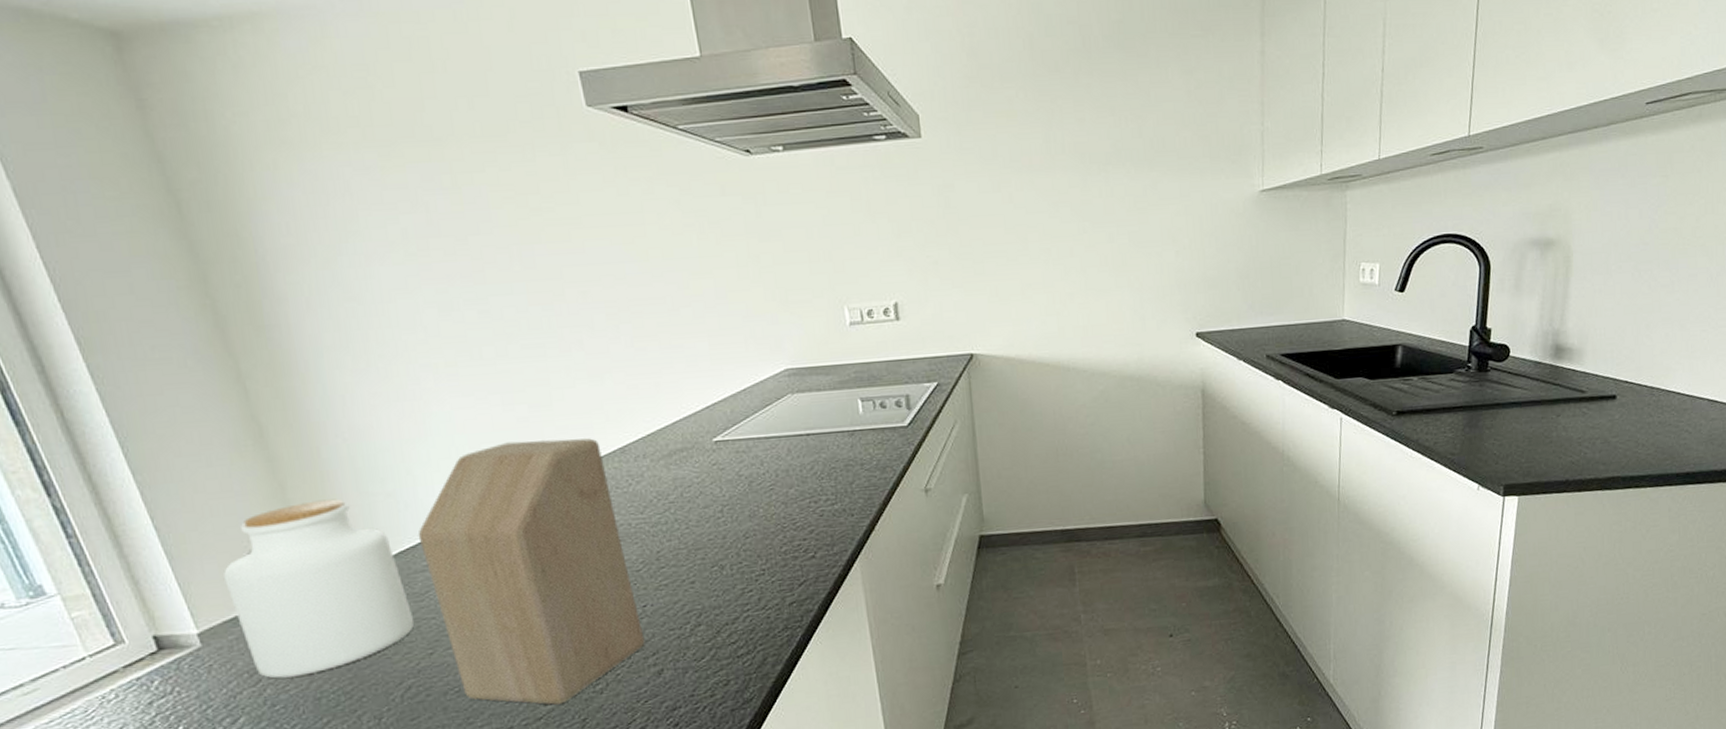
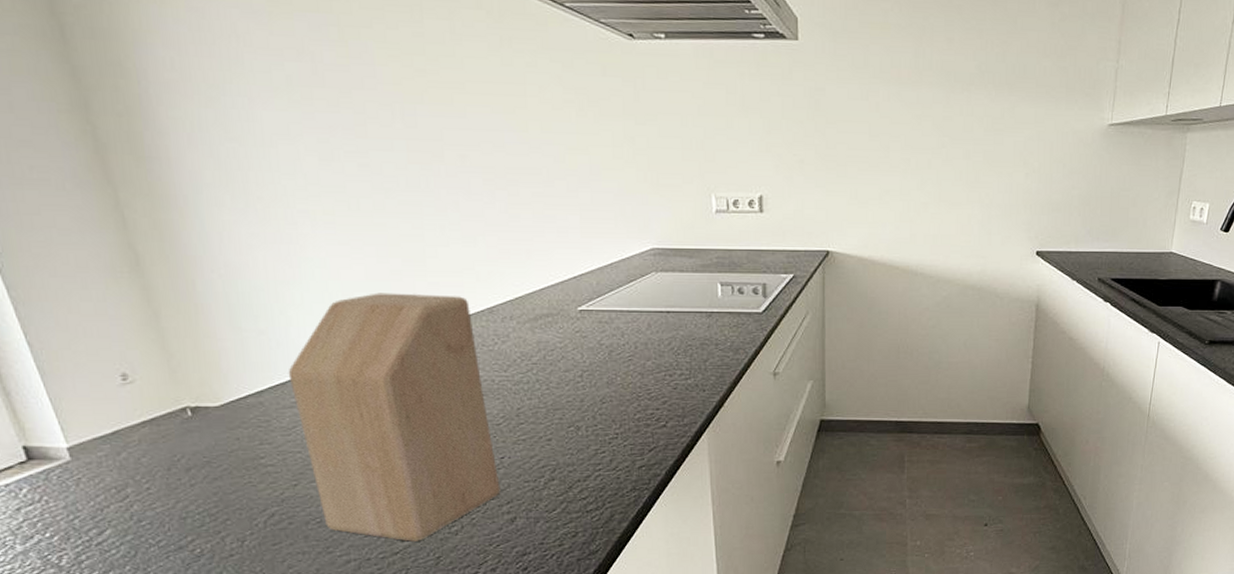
jar: present [223,498,415,679] -> none [95,331,281,496]

